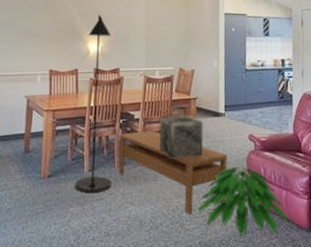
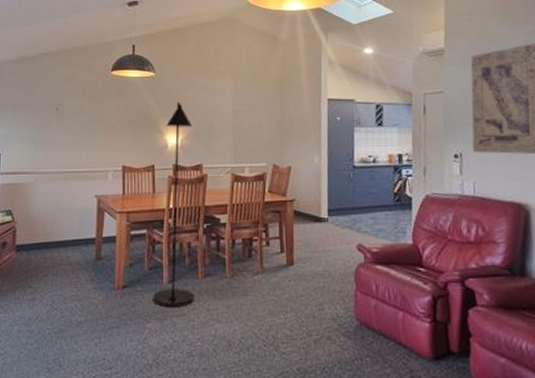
coffee table: present [118,130,228,214] -> none [202,237,332,336]
decorative box: present [159,115,204,159] -> none [249,219,302,270]
indoor plant: present [198,164,290,237] -> none [296,279,408,364]

